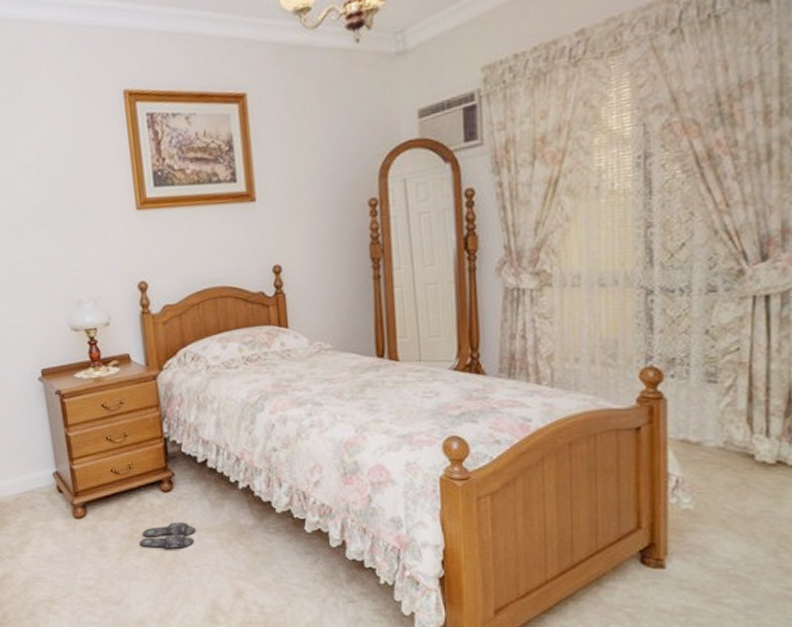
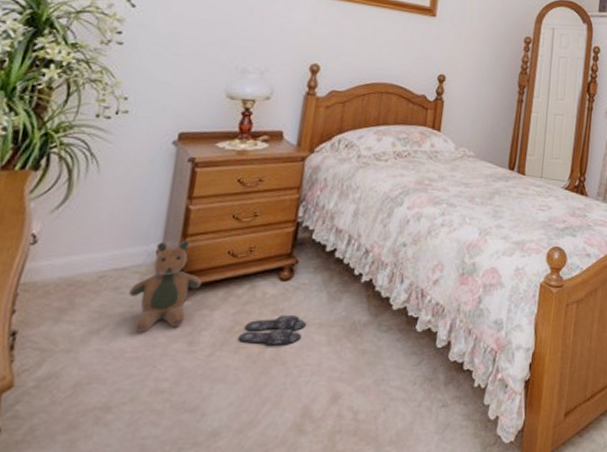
teddy bear: none [41,463,97,542] -> present [128,240,202,333]

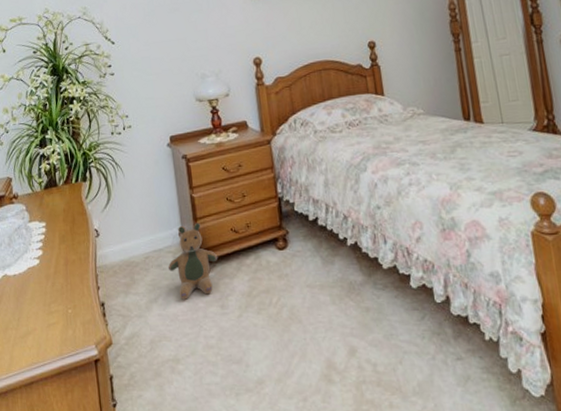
slippers: present [238,314,306,345] -> none [257,278,309,306]

